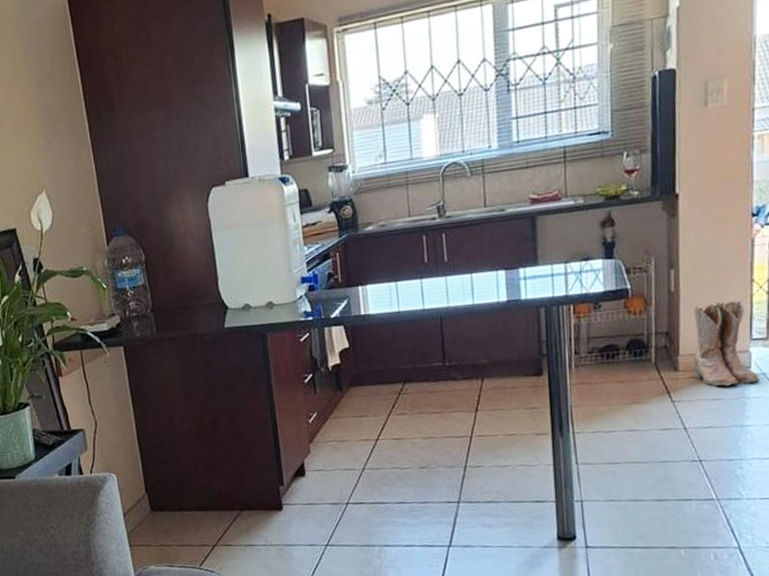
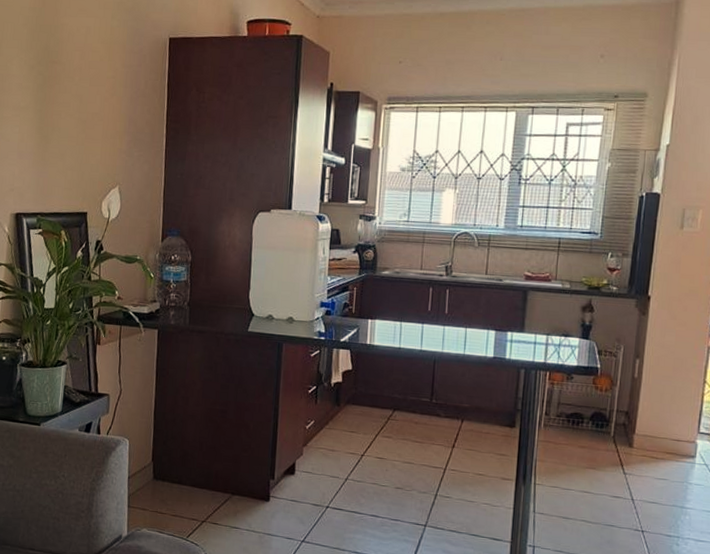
boots: present [693,299,760,387] -> none [645,393,703,471]

